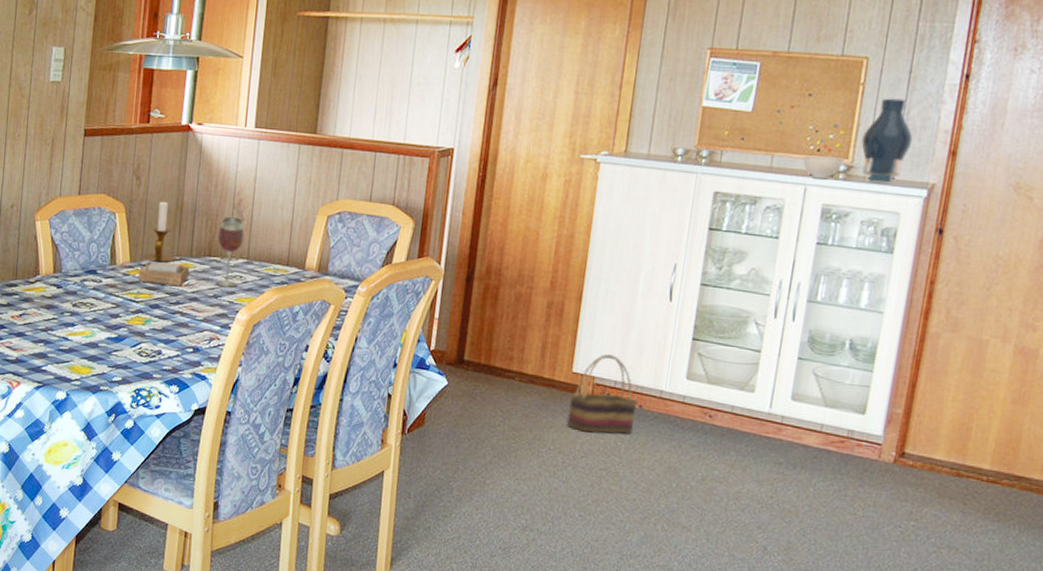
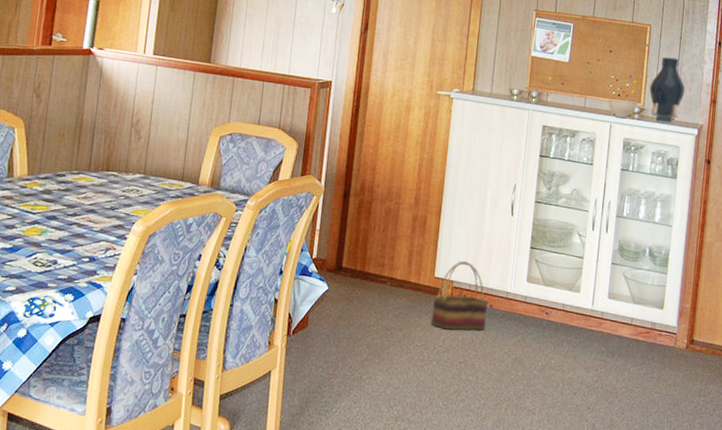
napkin holder: present [138,261,190,287] -> none [35,174,88,199]
candlestick: present [143,201,176,262] -> none [41,118,75,176]
wineglass: present [216,216,245,288] -> none [113,134,142,200]

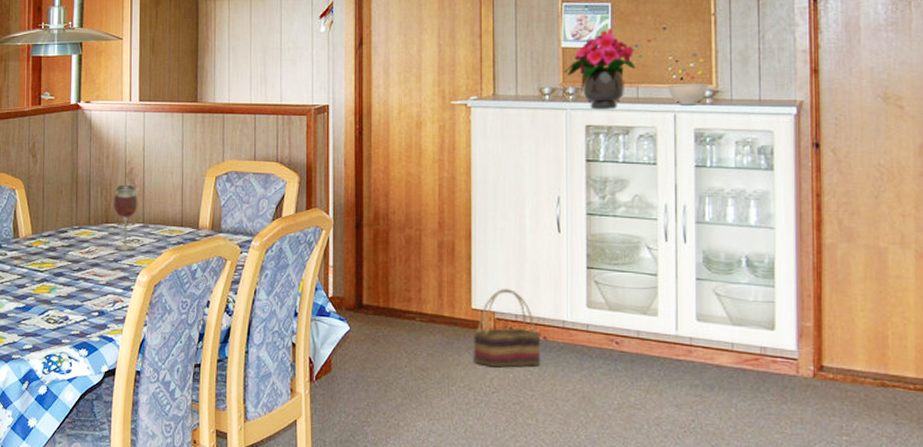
wineglass: none [113,134,142,200] -> present [113,184,138,251]
potted flower: none [531,45,586,115] -> present [564,29,636,110]
vase: present [649,57,685,123] -> none [723,25,773,104]

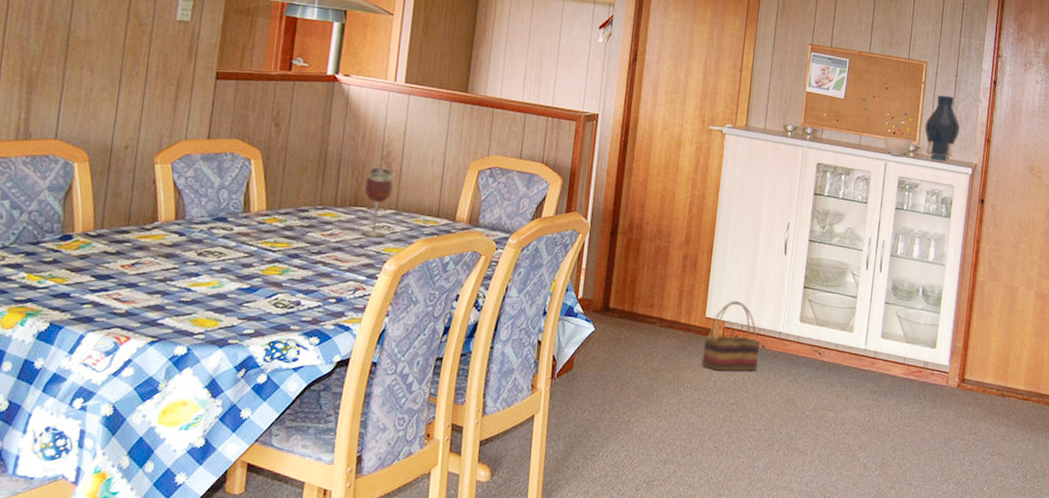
potted flower: present [564,29,636,110] -> none [805,81,862,152]
vase: none [723,25,773,104] -> present [924,95,960,162]

